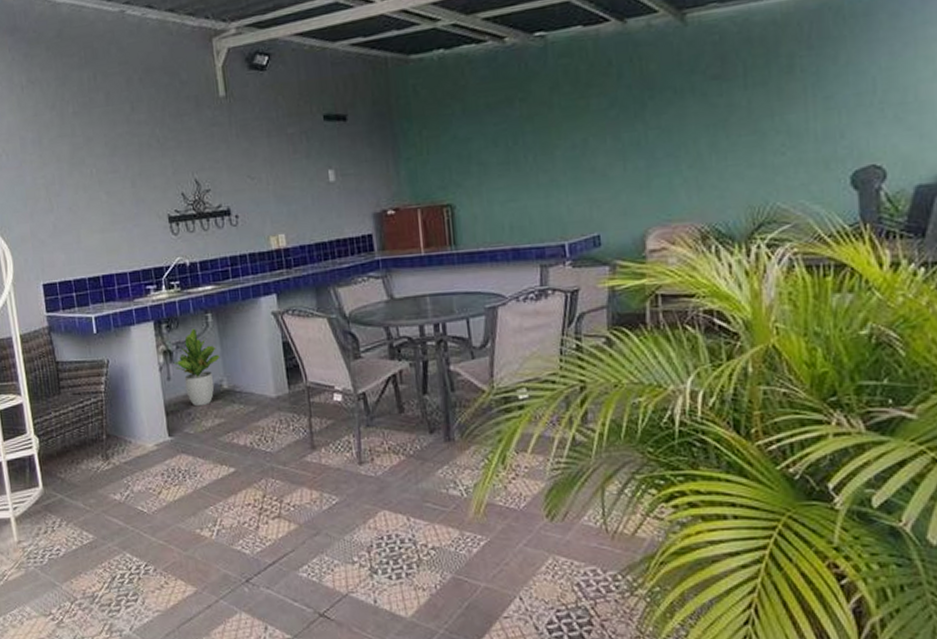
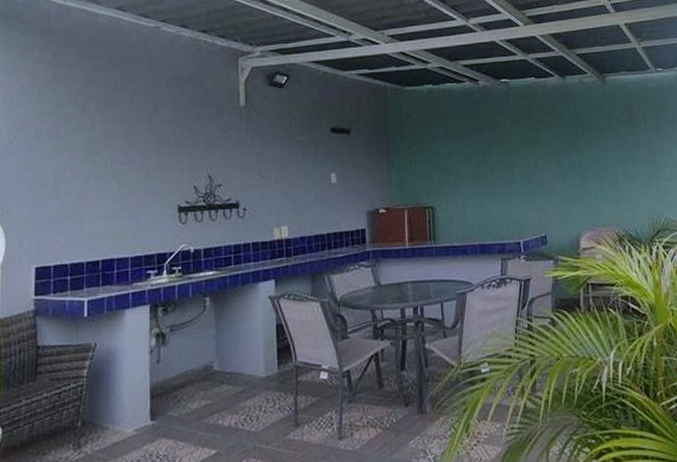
potted plant: present [173,328,220,407] -> none [165,312,214,389]

